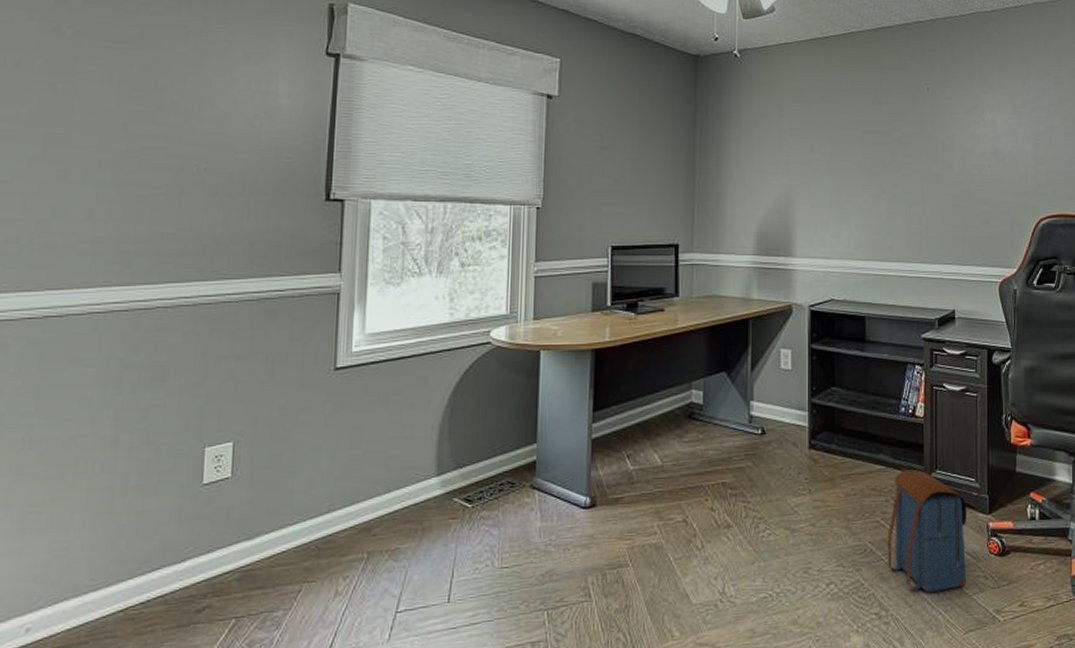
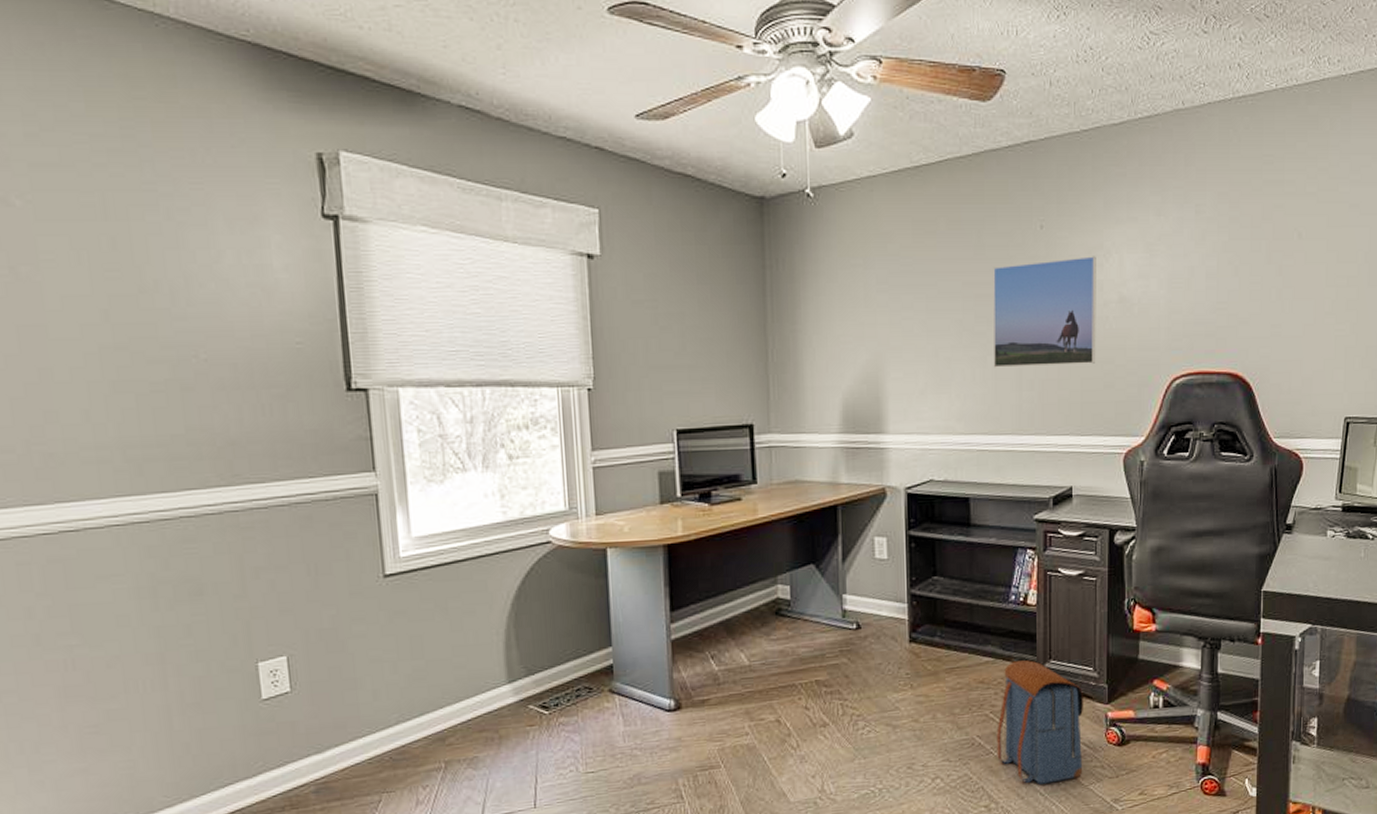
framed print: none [887,114,974,205] -> present [993,256,1096,368]

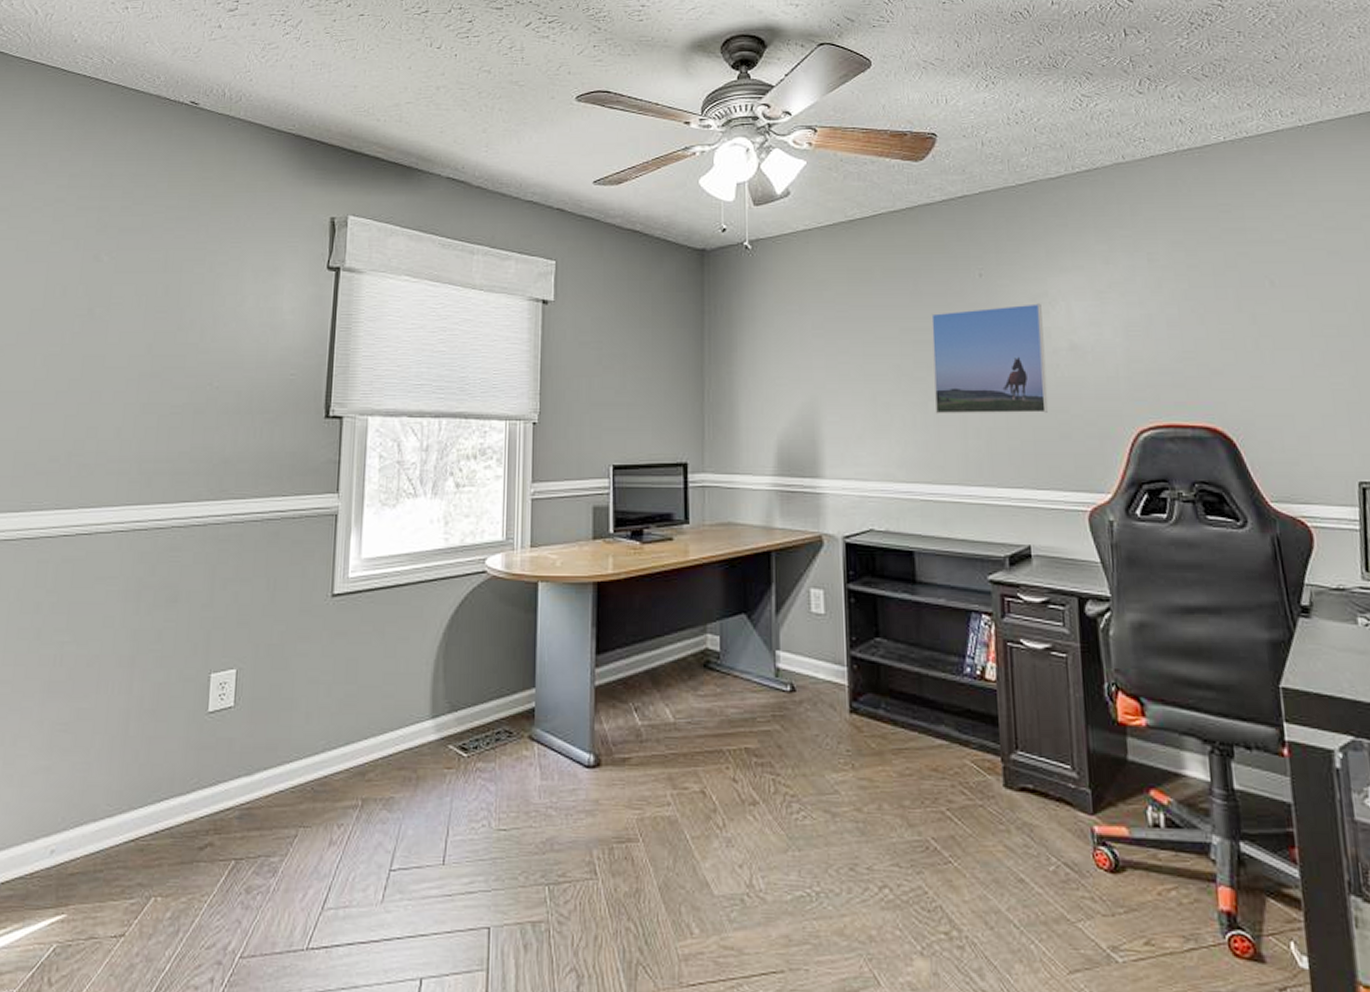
backpack: present [996,660,1084,784] -> none [955,748,1068,913]

